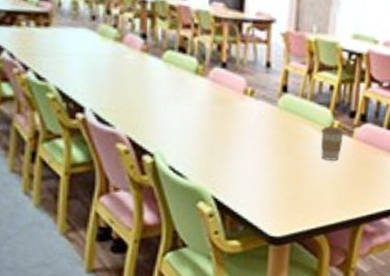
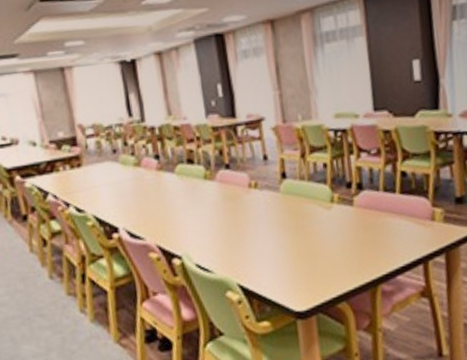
coffee cup: present [320,126,345,161] -> none [322,198,346,232]

